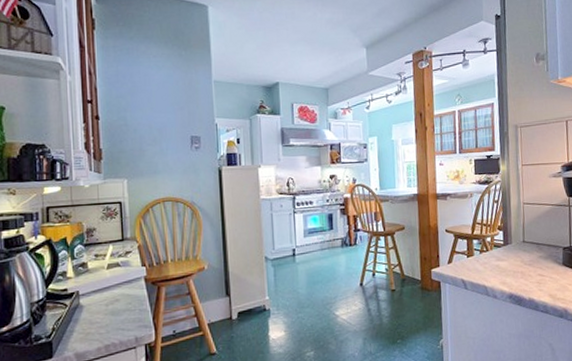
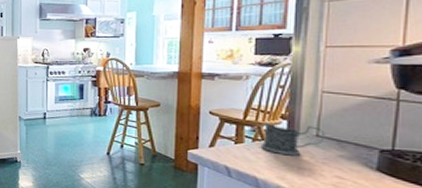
mug: none [486,234,529,262] -> present [260,123,325,156]

